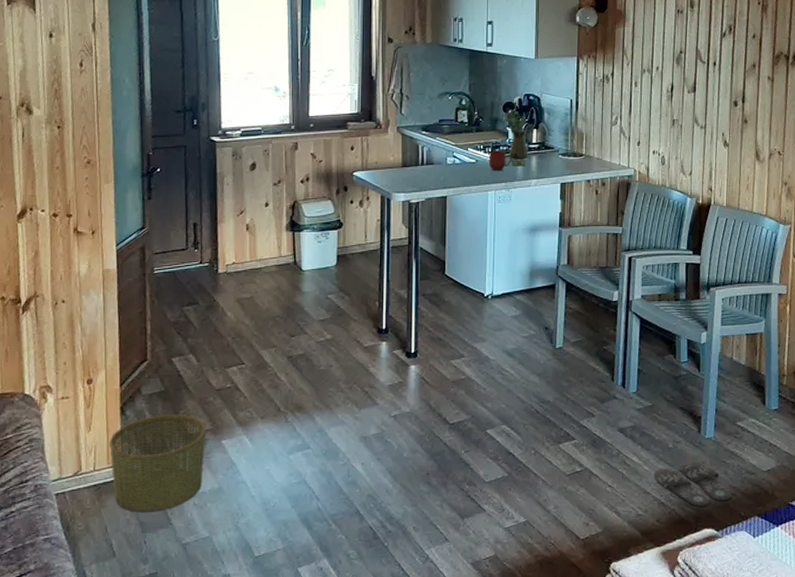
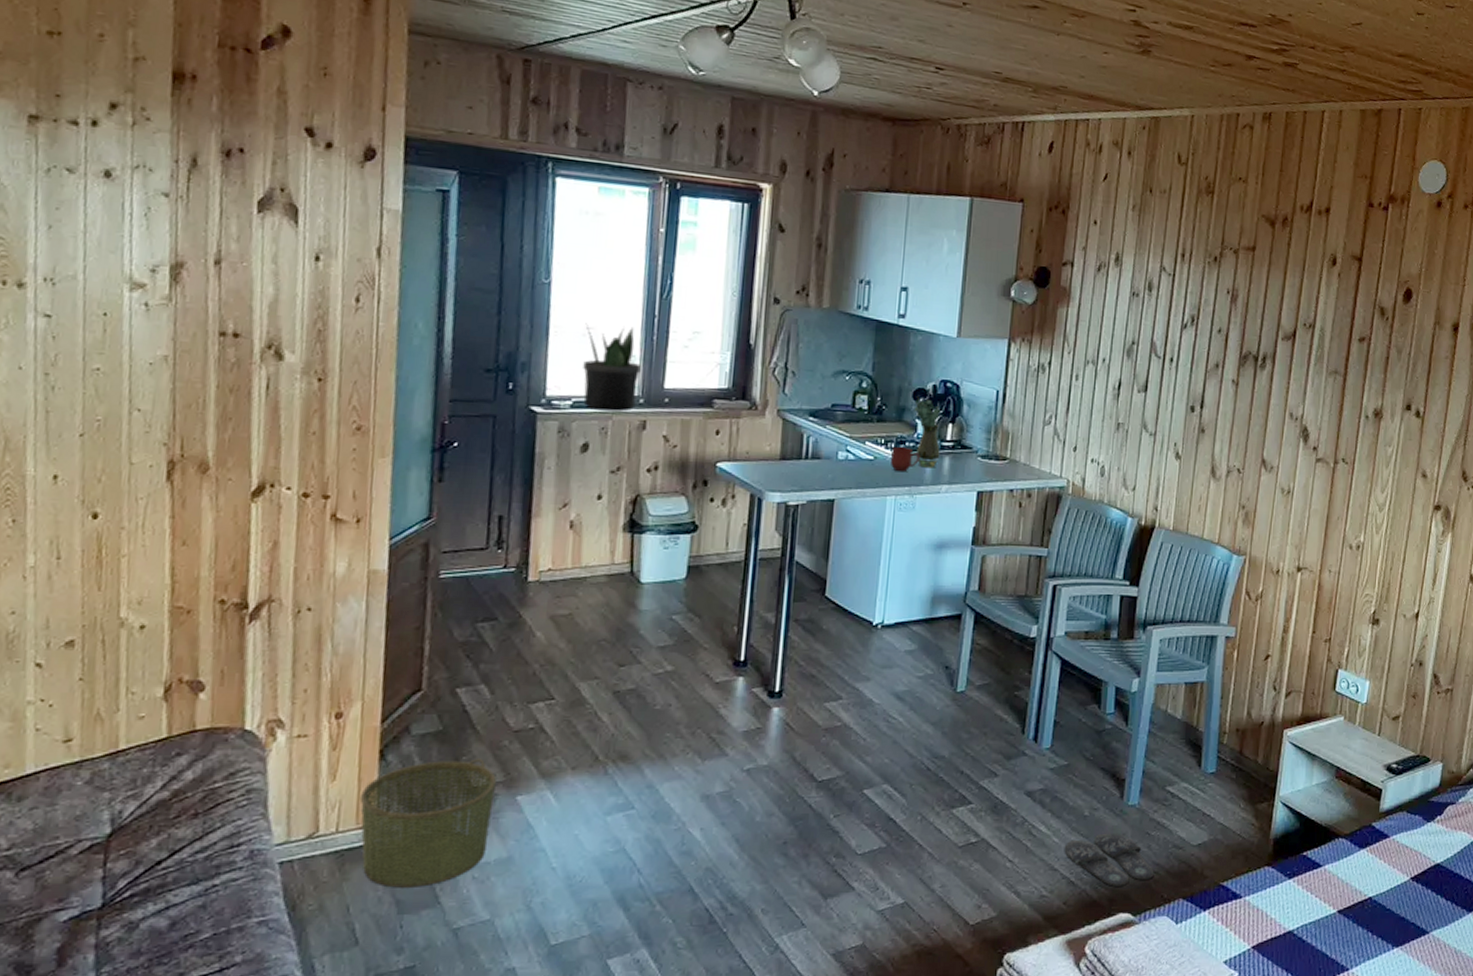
planter: none [247,69,290,138] -> present [583,323,641,413]

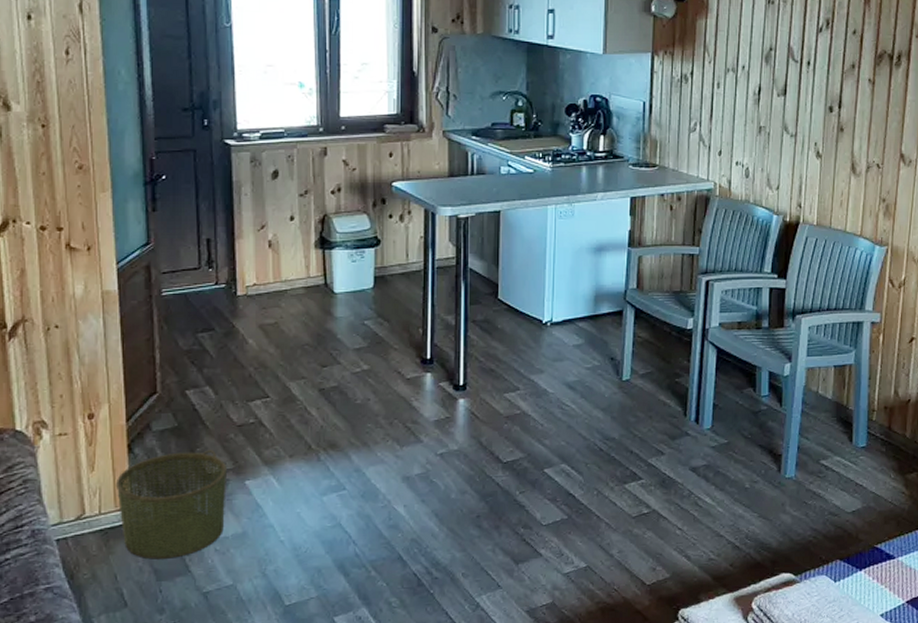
planter: present [583,323,641,413] -> none [265,61,318,142]
mug: present [890,447,921,471] -> none [548,160,576,182]
vase: present [914,396,940,468] -> none [567,112,594,178]
slippers: present [1064,833,1154,887] -> none [728,503,812,550]

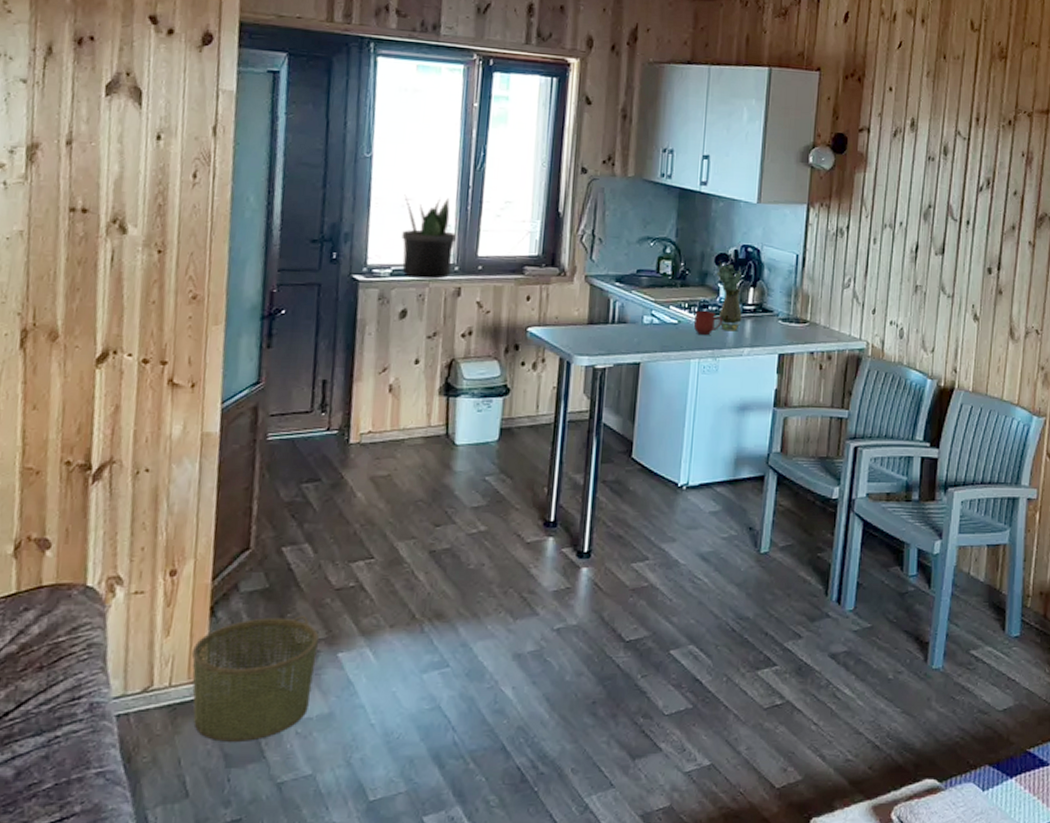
planter: none [265,61,318,142] -> present [401,194,456,280]
mug: none [548,160,576,182] -> present [693,311,723,335]
vase: none [567,112,594,178] -> present [716,261,742,332]

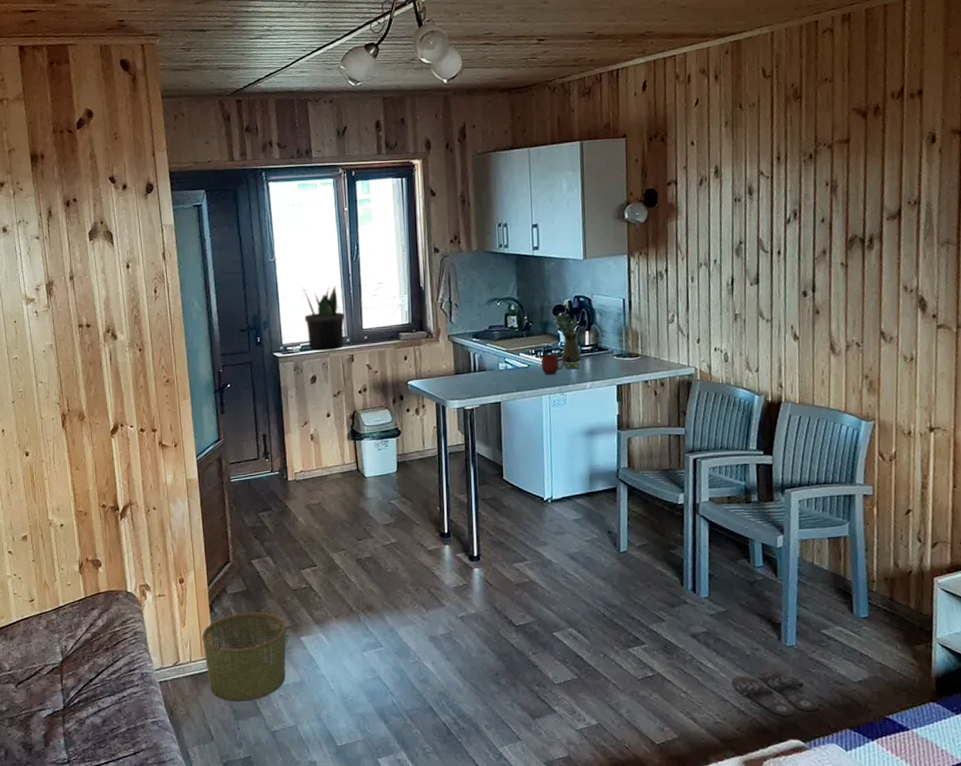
slippers: none [868,696,960,751] -> present [731,670,819,716]

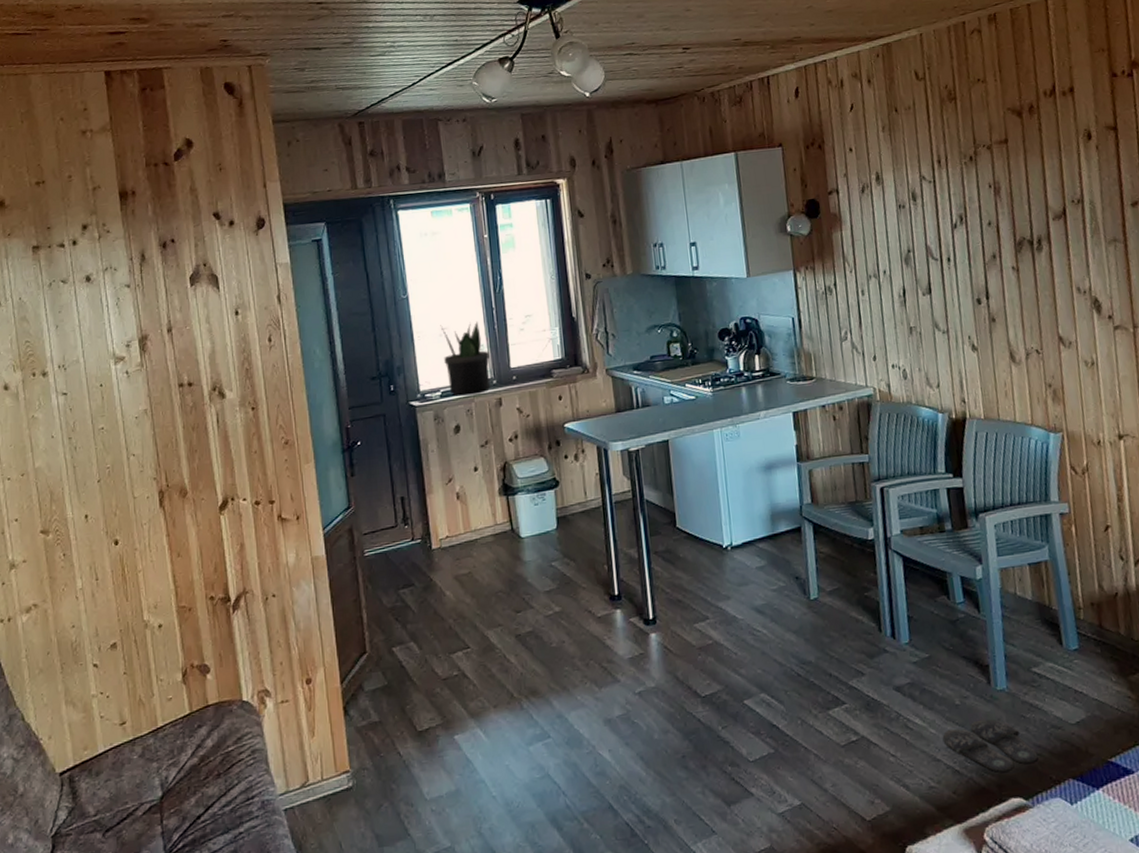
basket: present [201,610,287,701] -> none [334,706,438,825]
mug: present [541,355,566,374] -> none [709,383,736,406]
vase: present [555,312,582,370] -> none [721,336,753,399]

